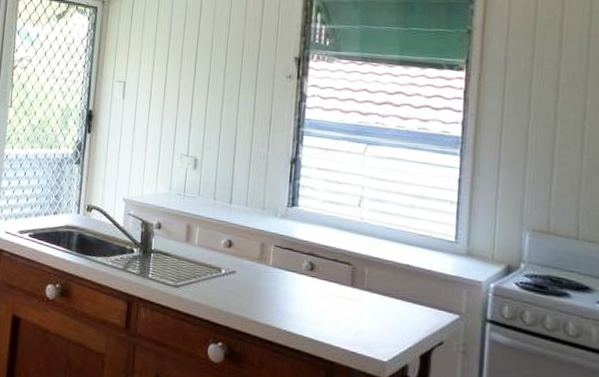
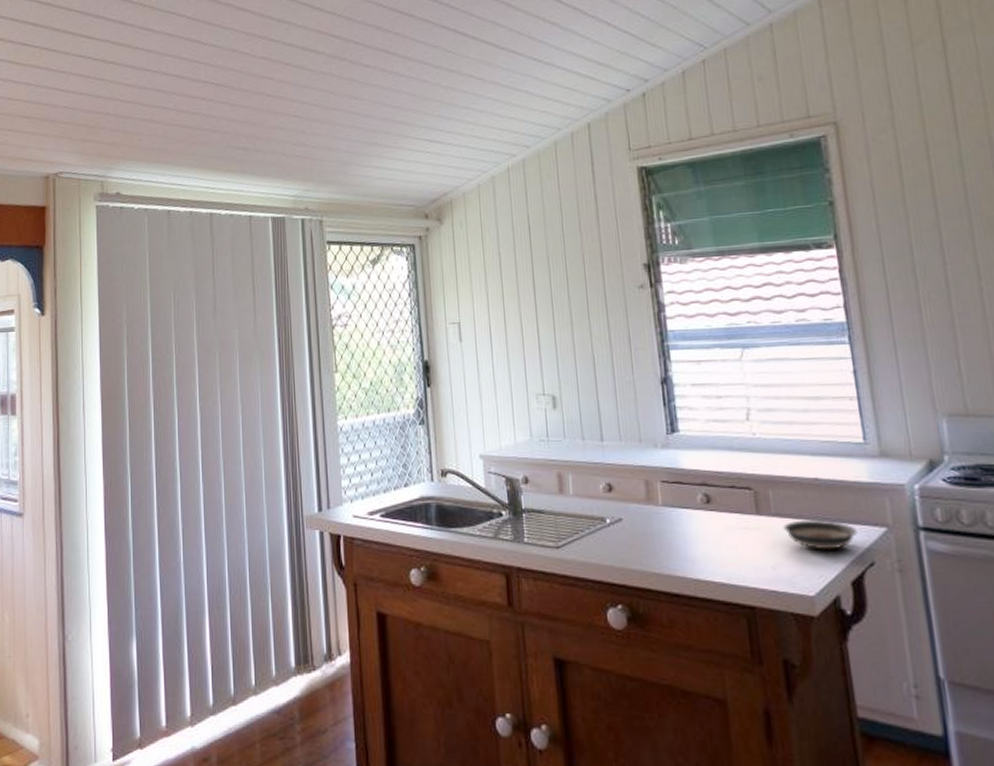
saucer: none [371,297,434,327] -> present [783,519,858,550]

